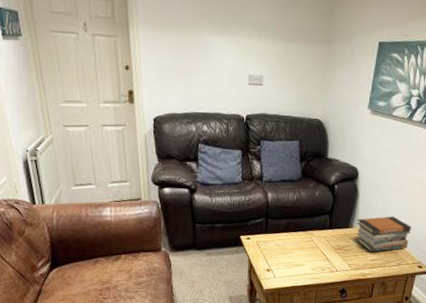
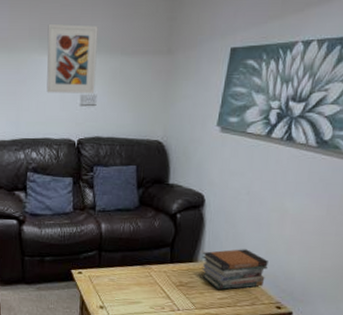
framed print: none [217,7,265,74] -> present [46,23,98,94]

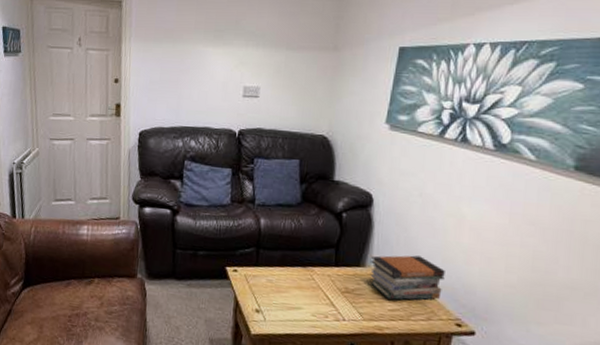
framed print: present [46,23,98,94] -> none [209,17,264,86]

